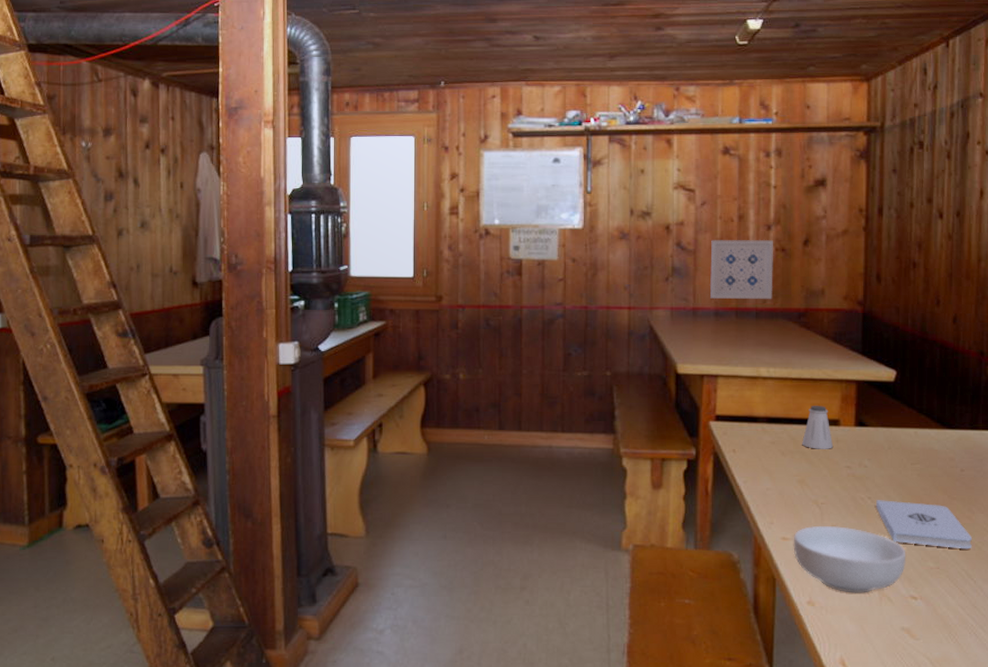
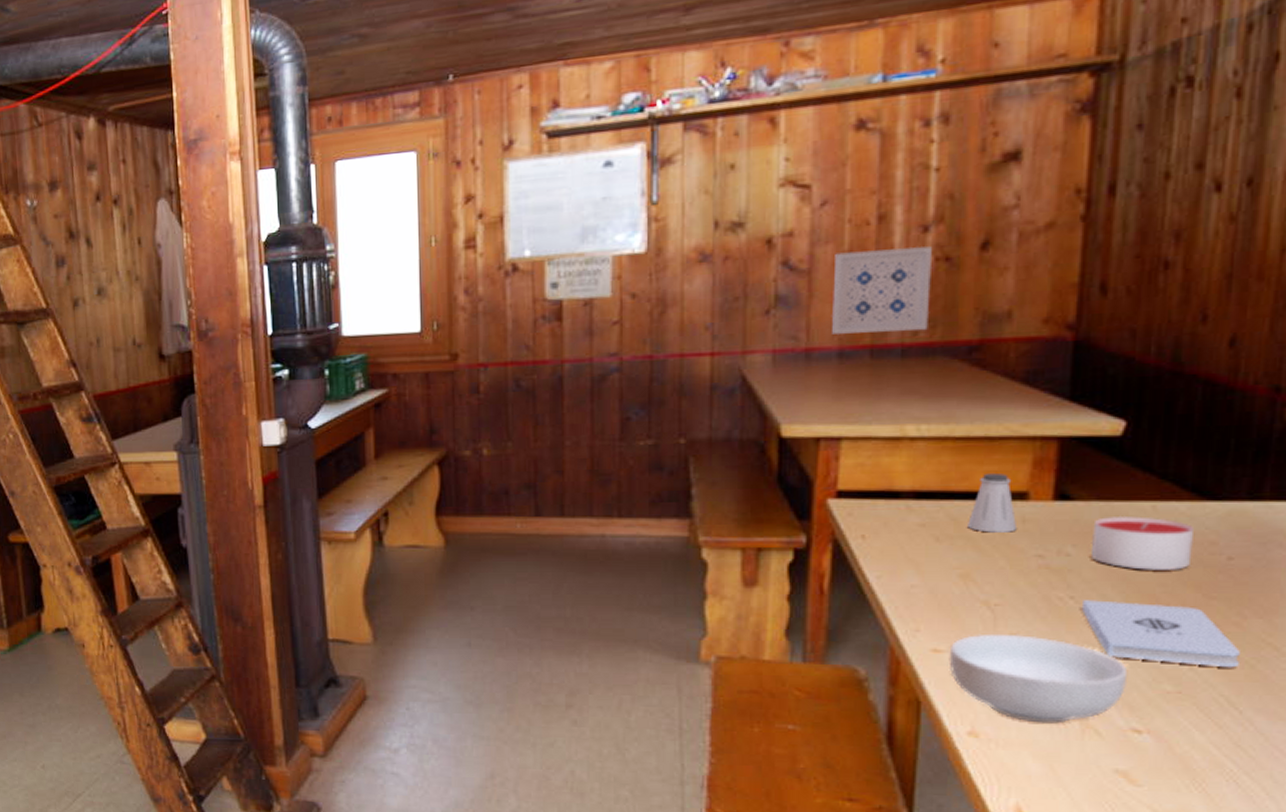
candle: none [880,438,940,478] -> present [1092,515,1193,570]

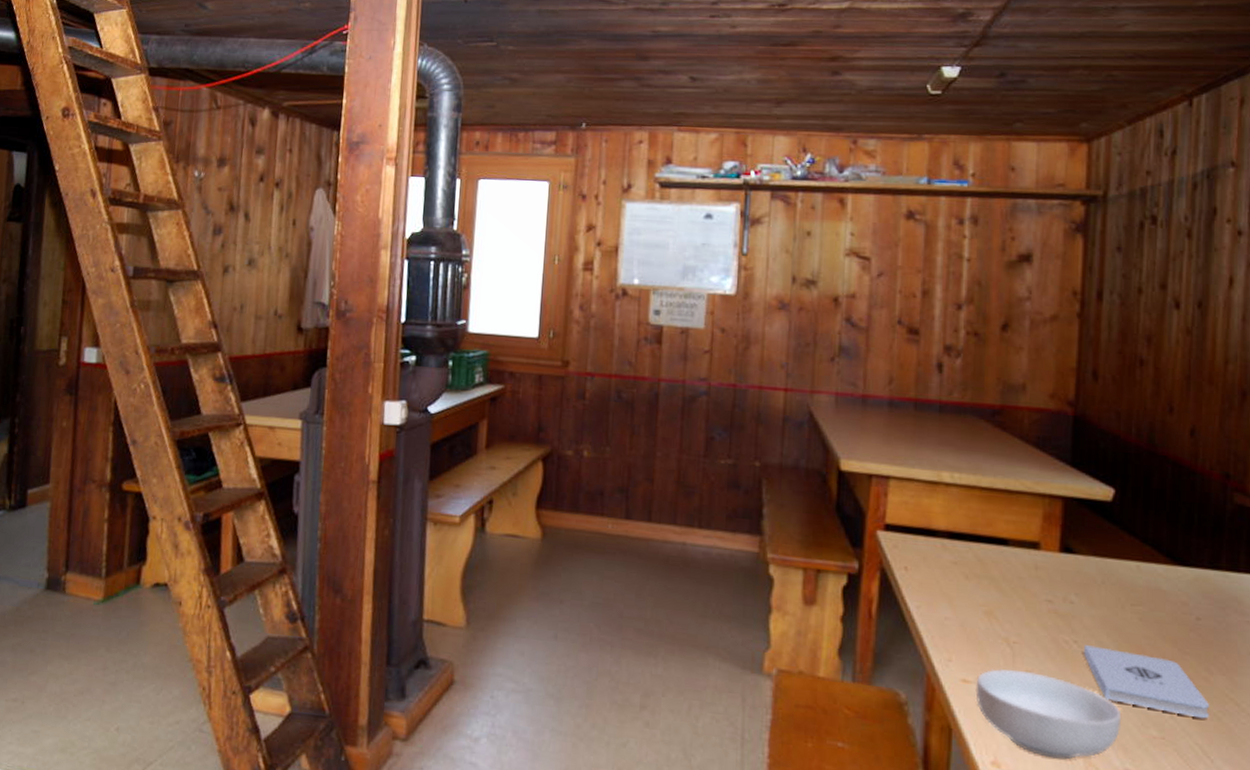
wall art: present [832,246,932,334] -> none [884,317,964,392]
saltshaker: present [968,474,1018,533] -> none [991,522,1032,577]
candle: present [1092,515,1193,570] -> none [1091,571,1169,625]

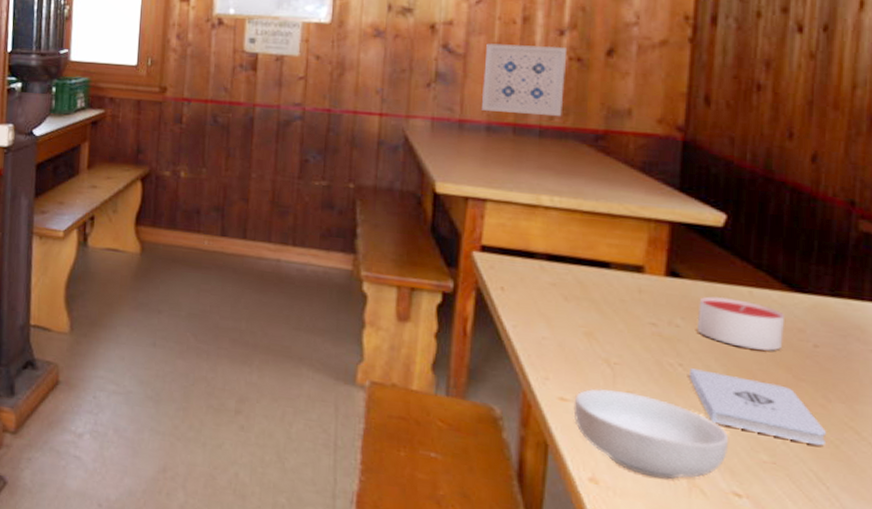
wall art: none [884,317,964,392] -> present [482,43,566,117]
candle: none [1091,571,1169,625] -> present [698,296,784,351]

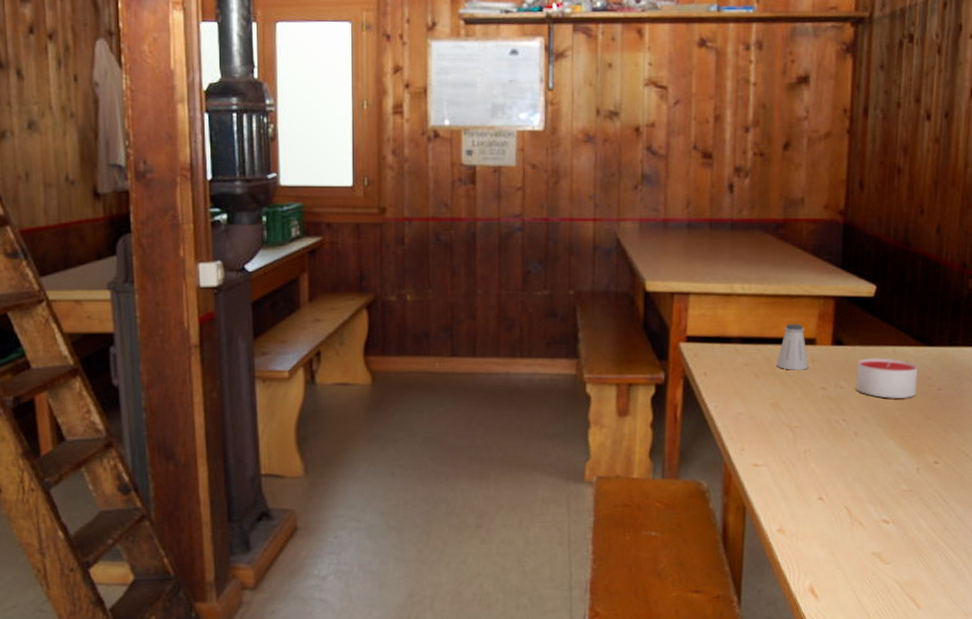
wall art: present [482,43,566,117] -> none [683,143,751,210]
cereal bowl: present [573,388,730,480] -> none [764,449,880,519]
saltshaker: none [592,246,635,300] -> present [776,324,809,370]
notepad: present [690,368,827,446] -> none [851,422,947,471]

